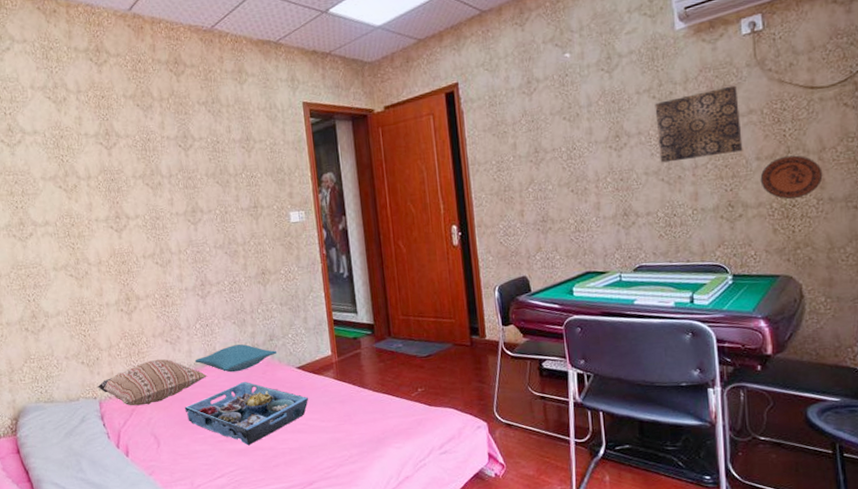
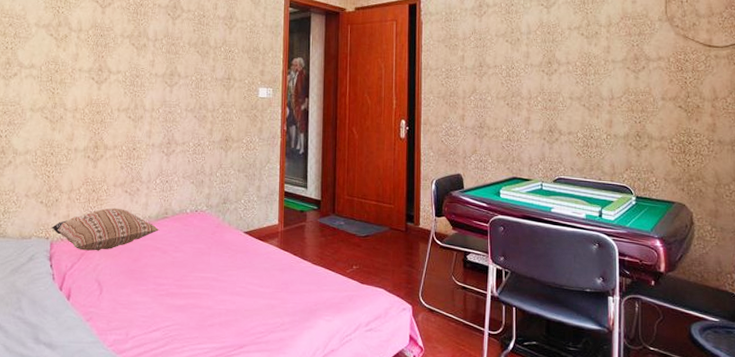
serving tray: present [184,381,309,446] -> none [132,239,252,303]
pillow: present [194,344,278,373] -> none [149,204,229,230]
wall art: present [655,85,743,163] -> none [582,34,652,92]
decorative plate: present [760,155,823,200] -> none [664,100,714,138]

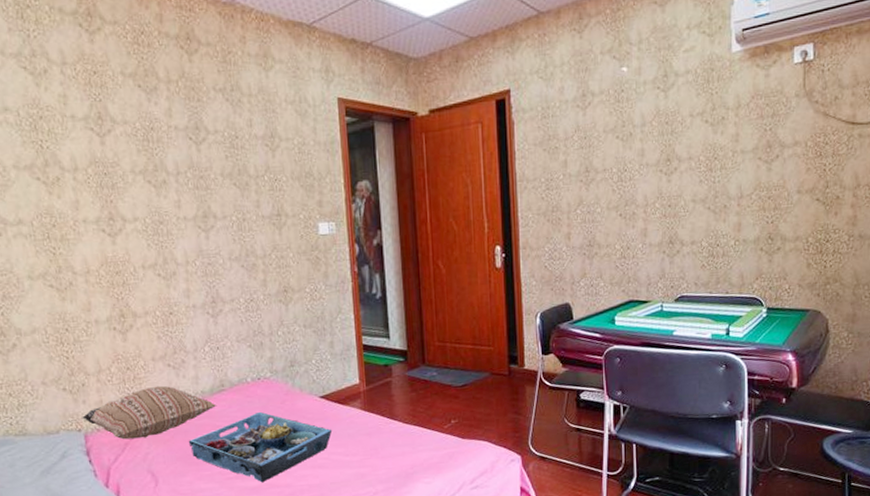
serving tray: none [132,239,252,303] -> present [188,411,333,483]

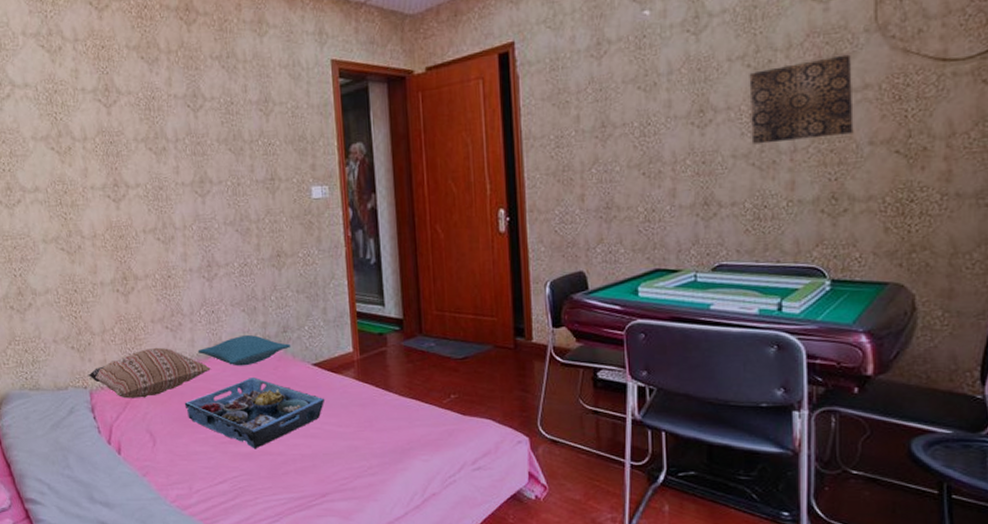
pillow: none [202,370,299,402] -> present [197,335,291,366]
wall art: none [707,115,786,191] -> present [749,54,854,145]

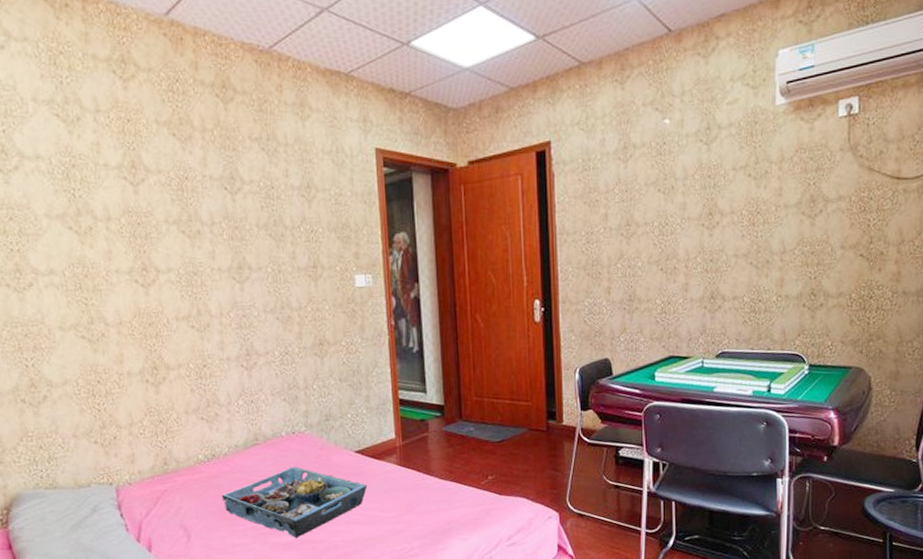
cushion: present [87,347,211,399] -> none [112,439,250,494]
pillow: present [197,335,291,366] -> none [235,424,334,456]
wall art: present [749,54,854,145] -> none [749,169,830,246]

